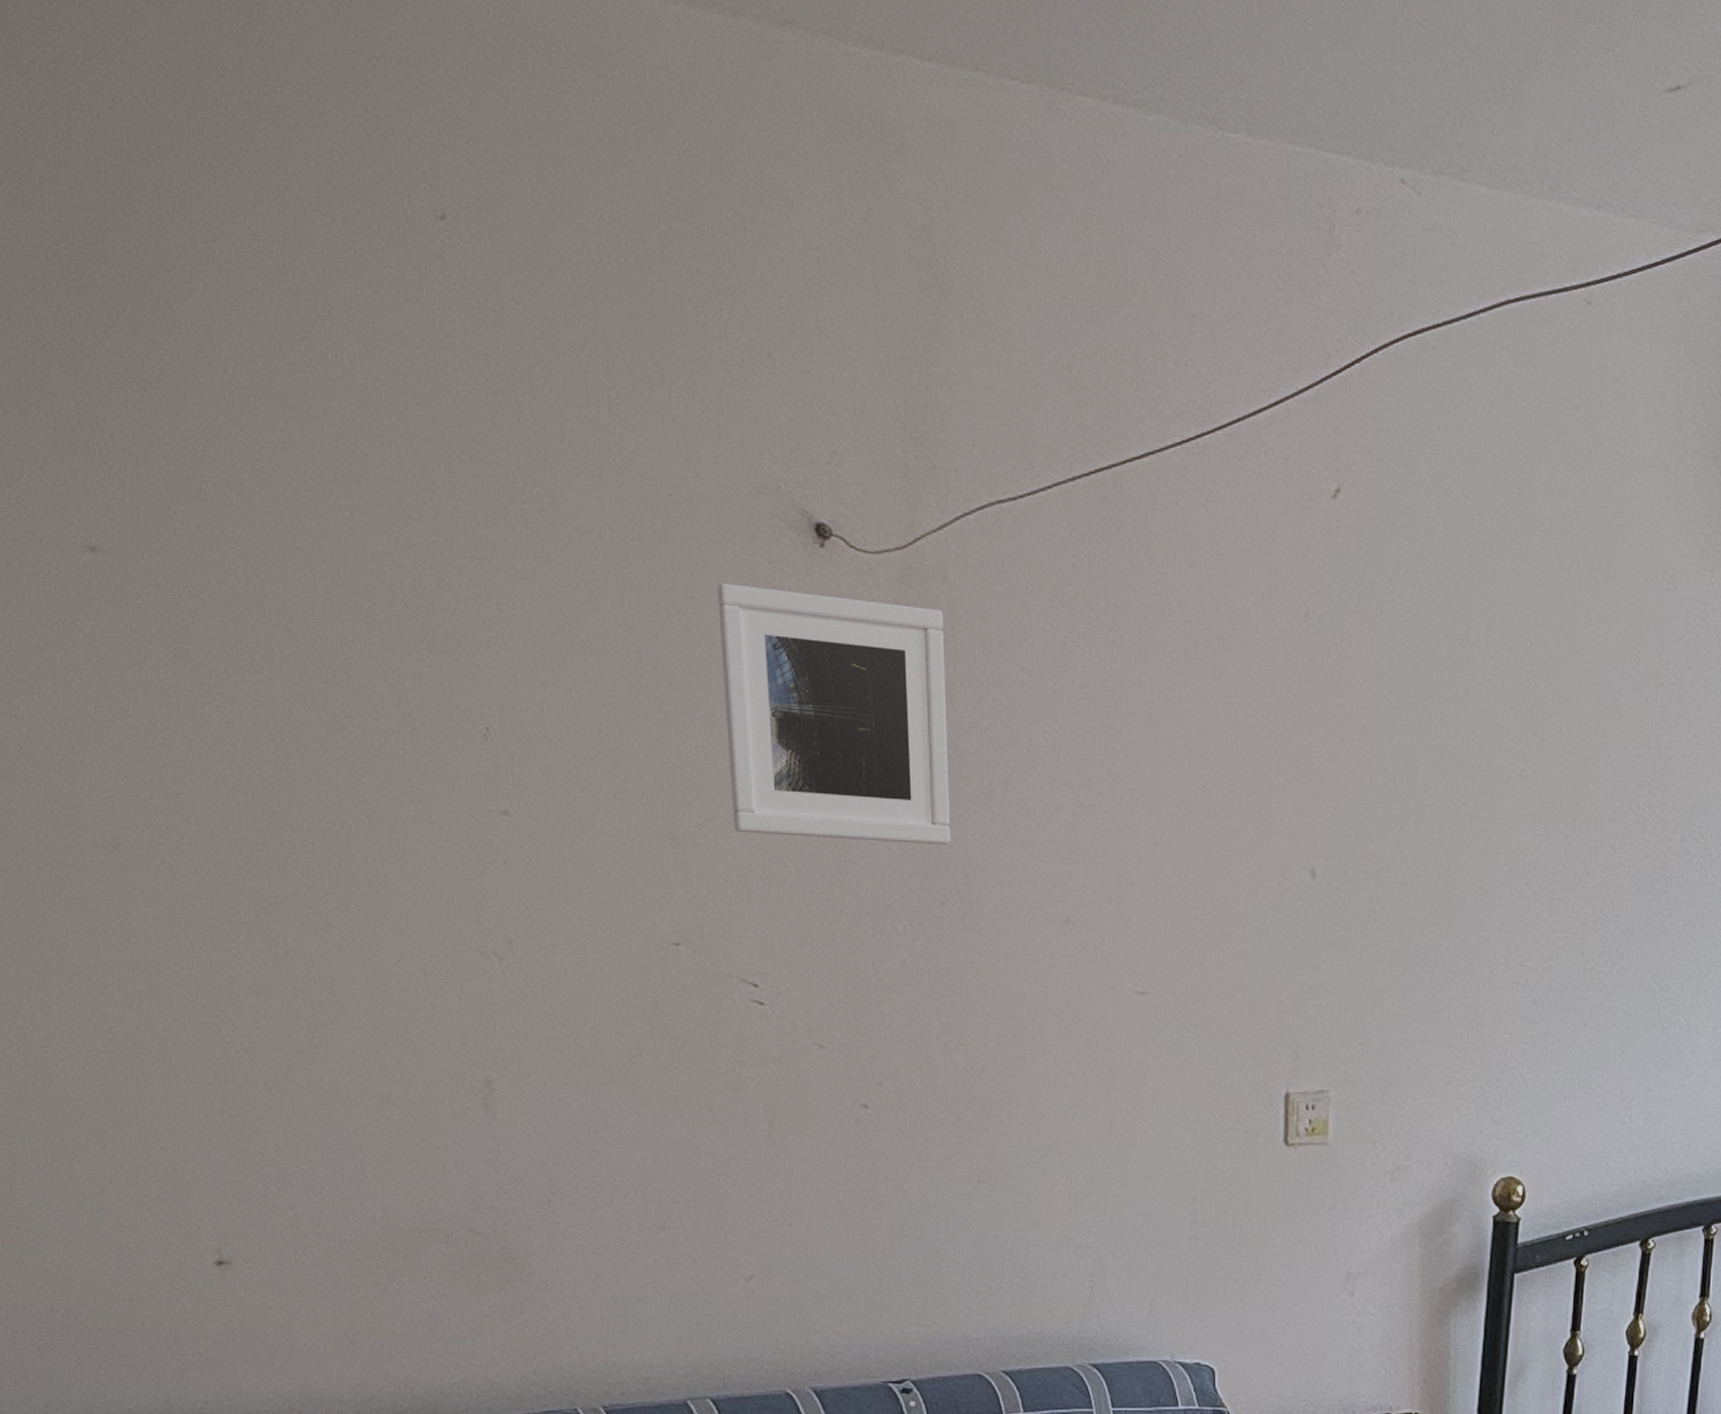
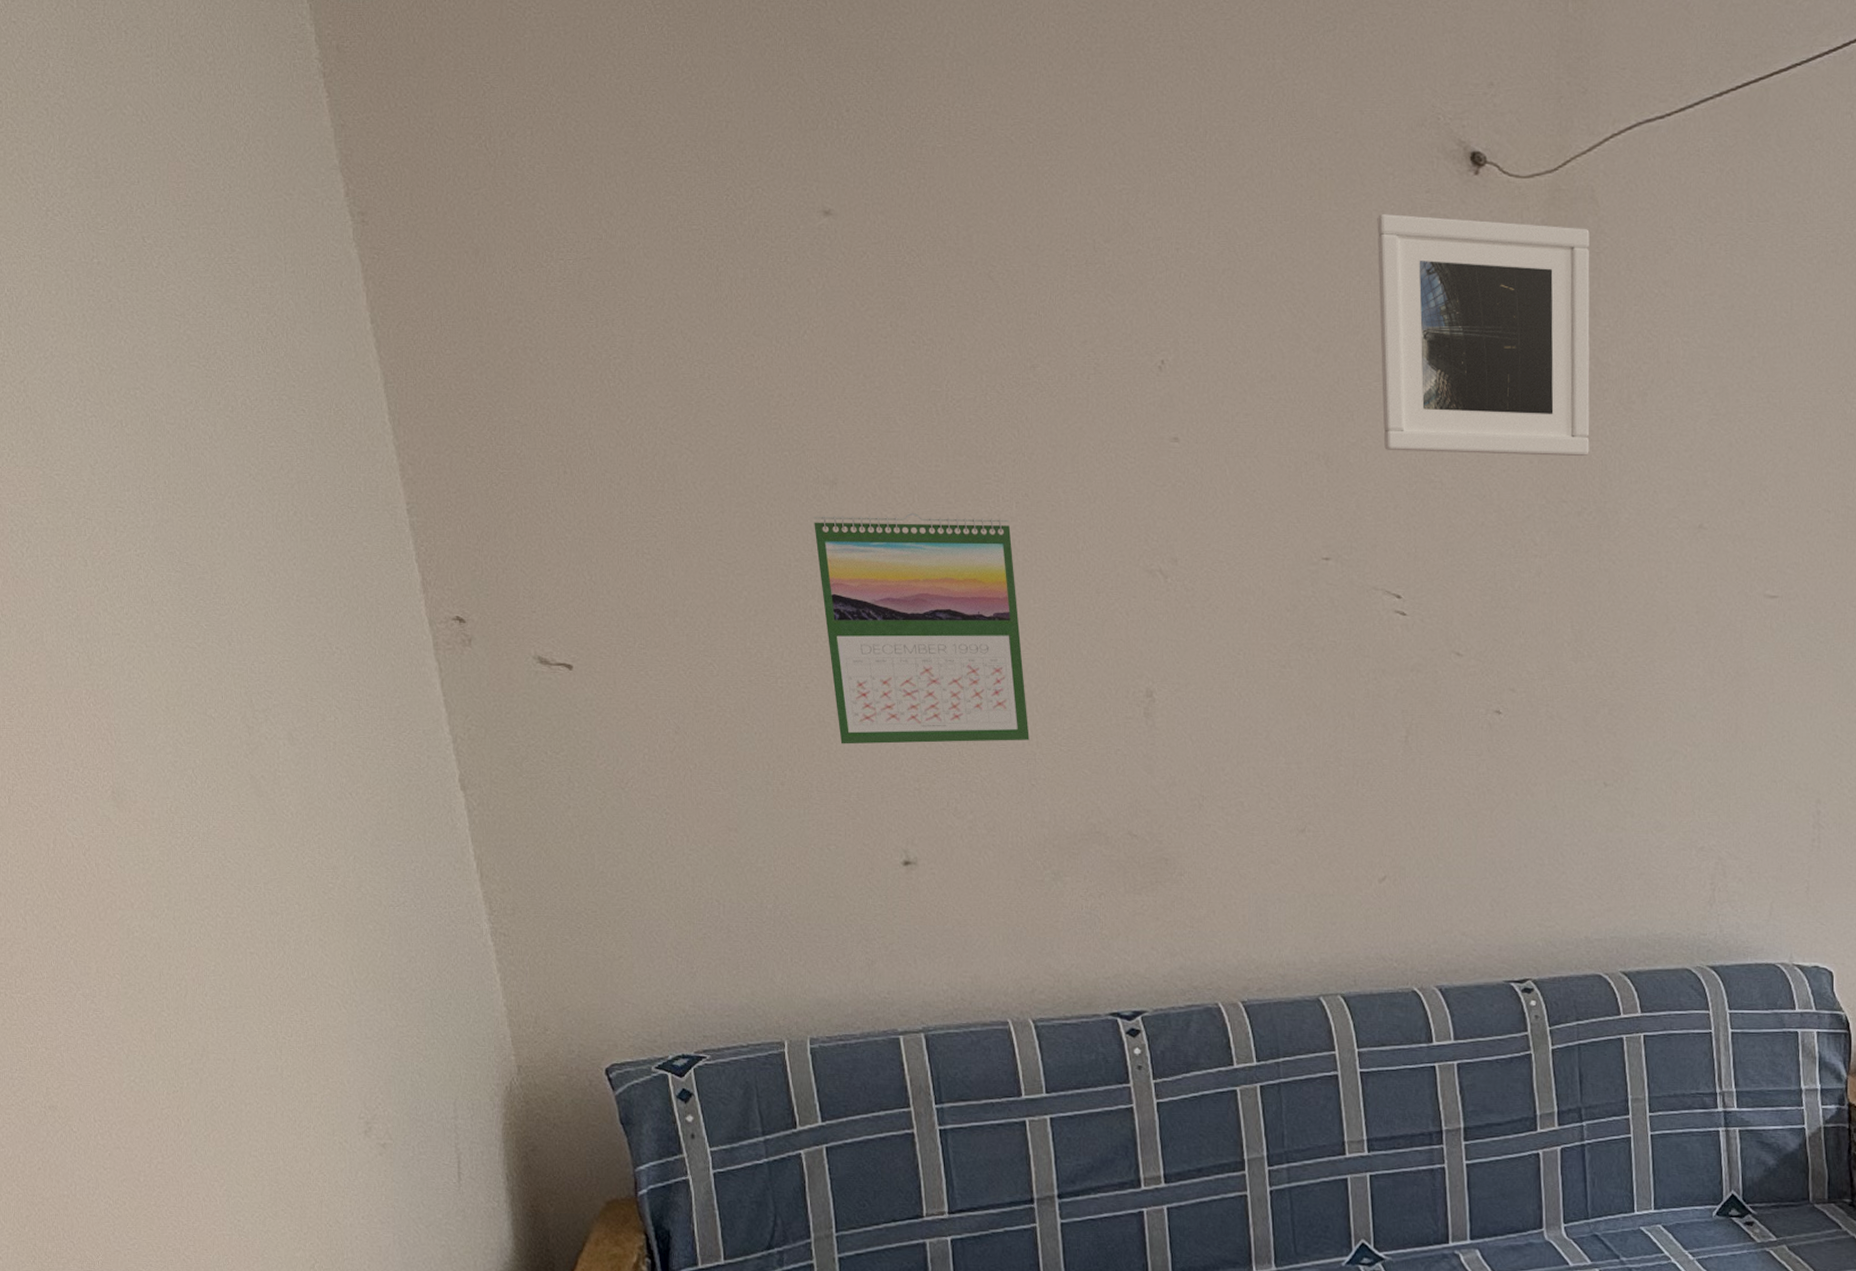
calendar: none [92,882,355,1134] -> present [813,513,1029,744]

